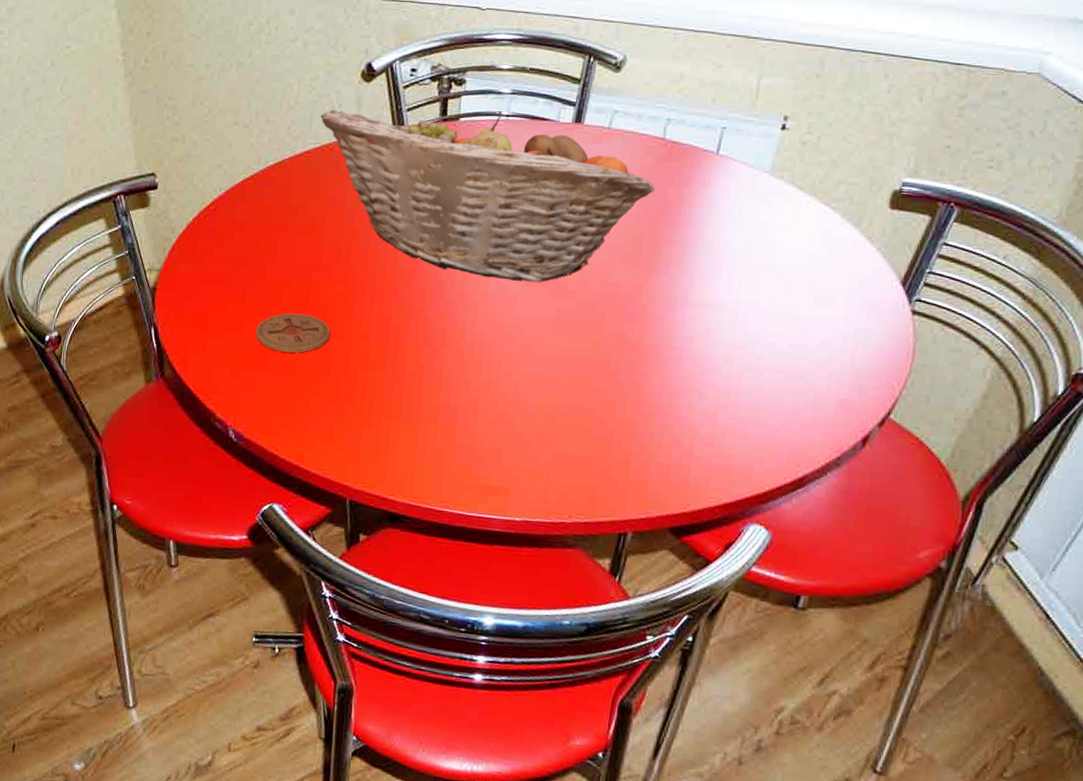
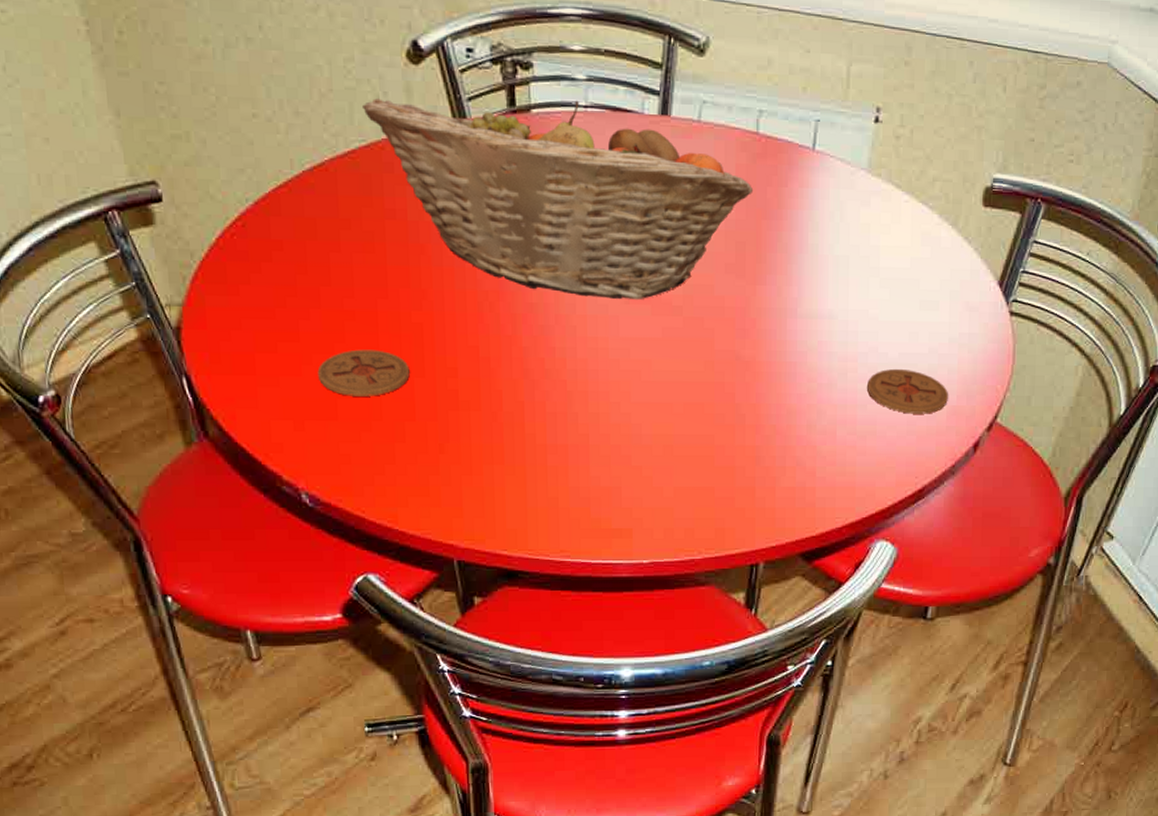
coaster: none [753,358,839,405] -> present [867,368,949,414]

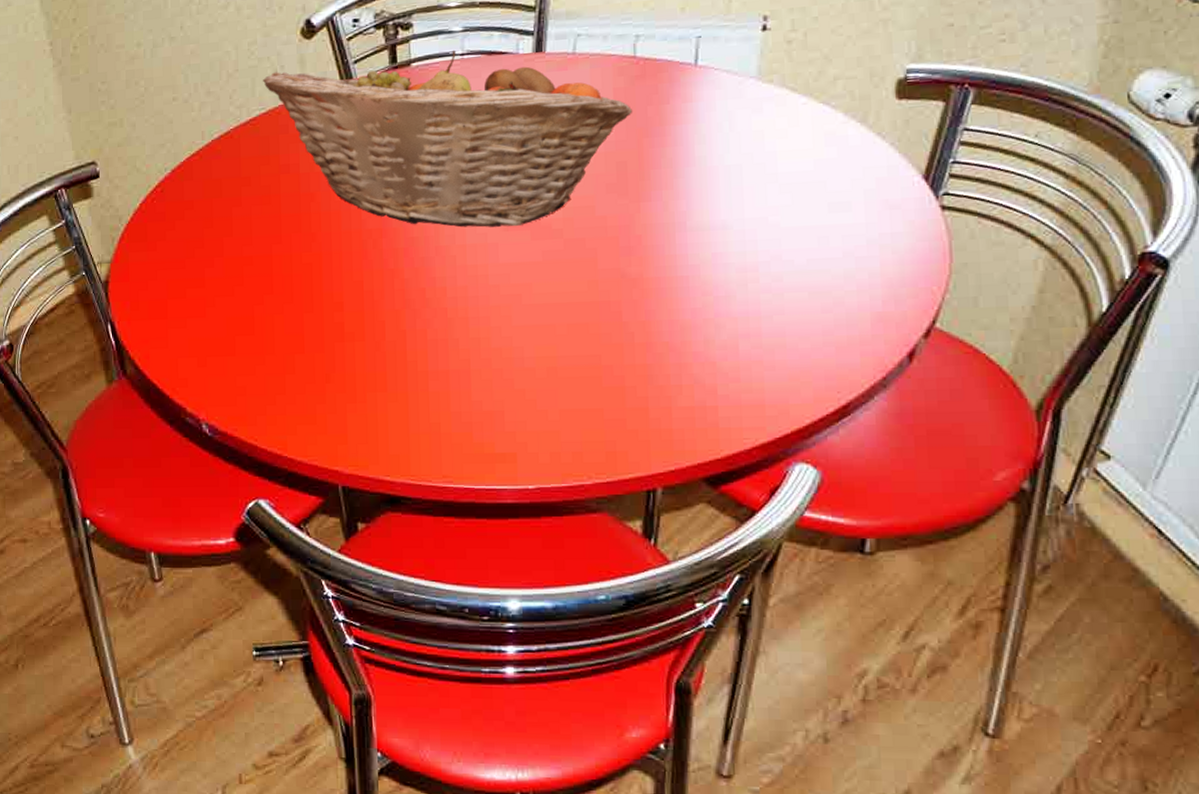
coaster: present [317,349,410,397] -> none [219,290,300,333]
coaster: present [867,368,949,414] -> none [772,275,873,323]

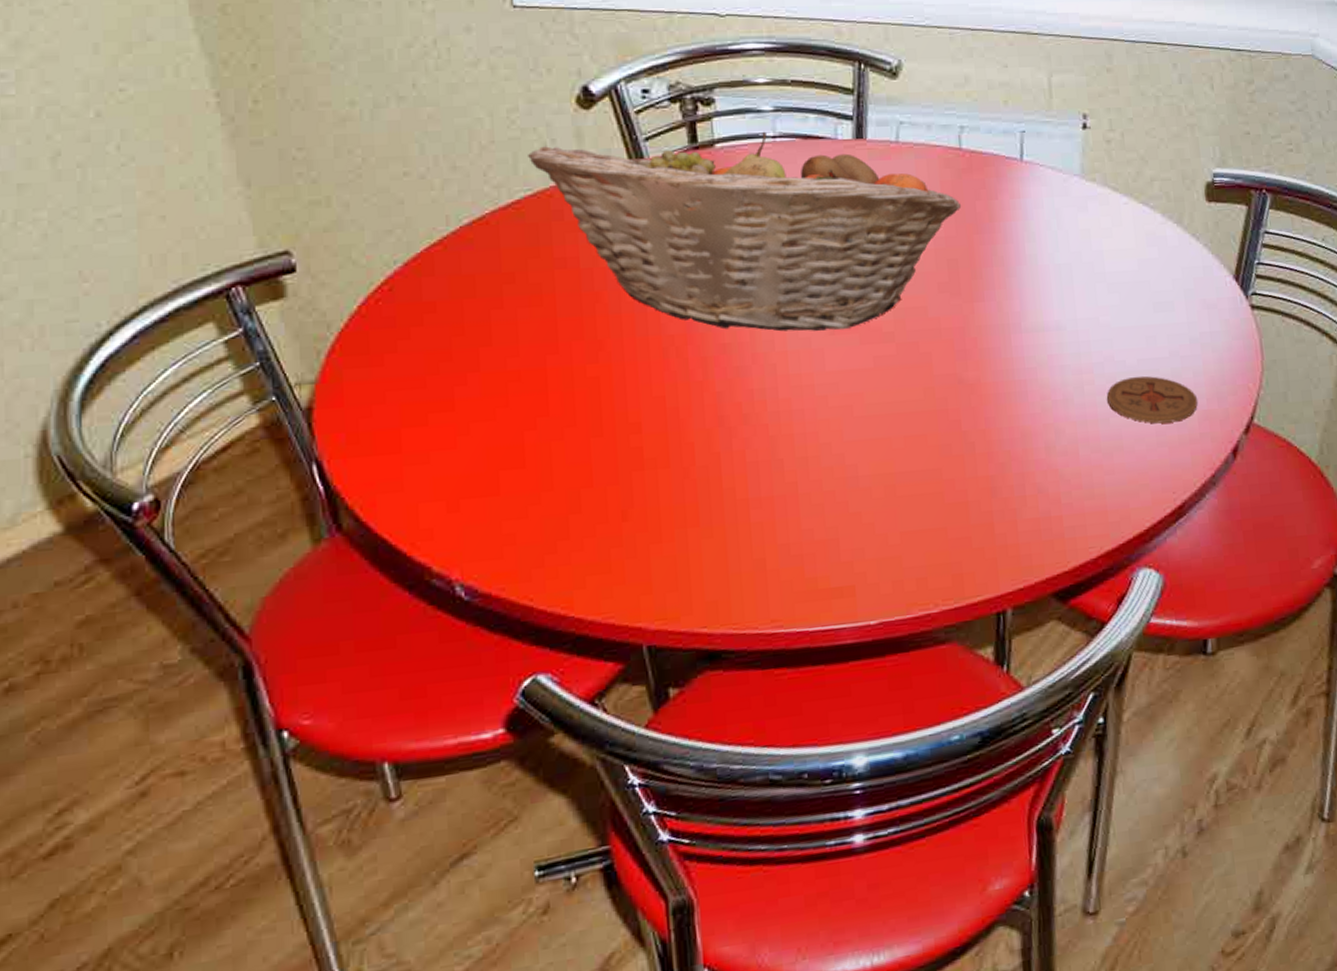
coaster: none [772,275,873,323] -> present [1107,375,1199,424]

